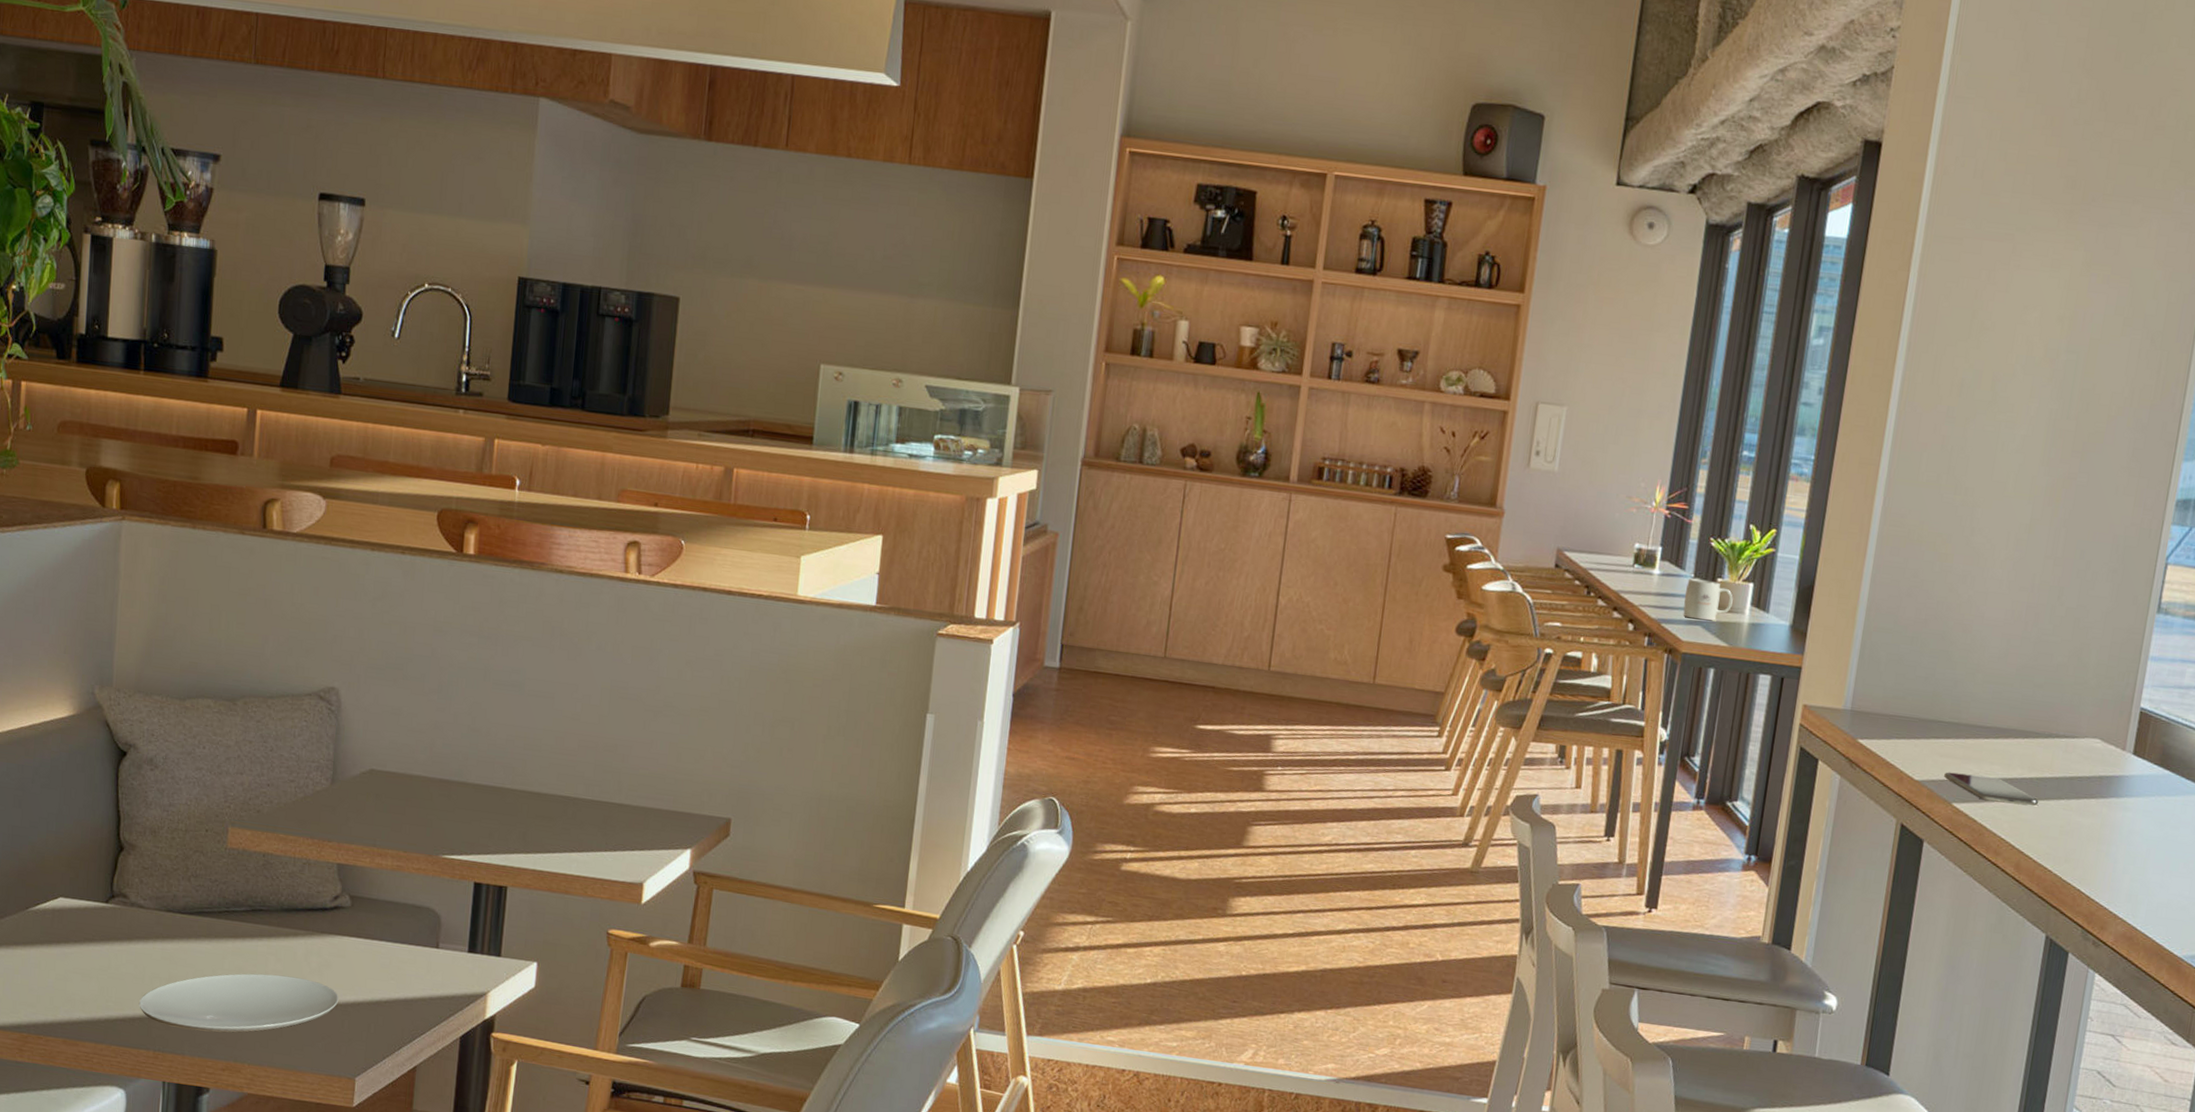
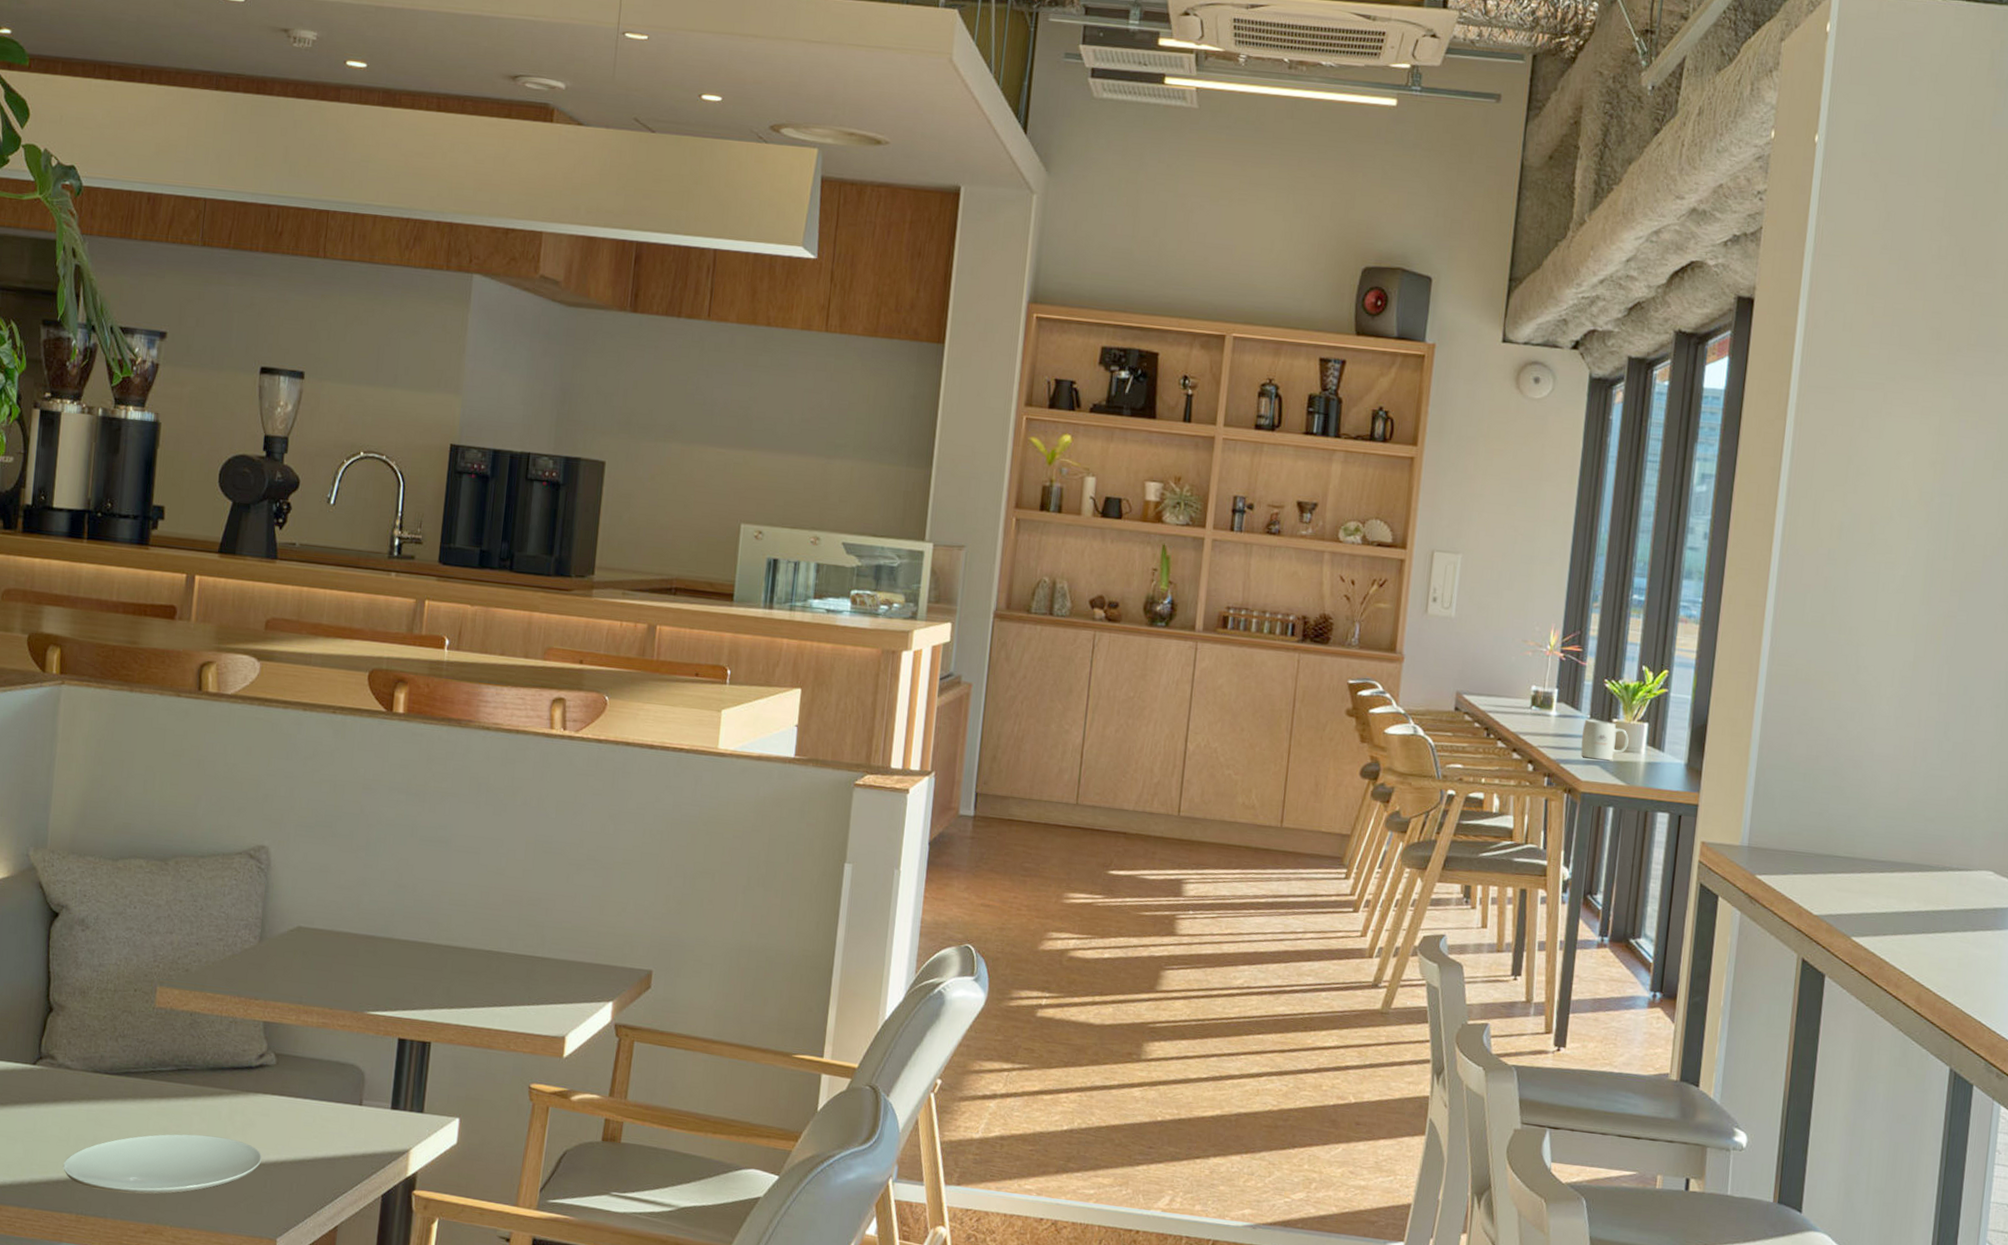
smartphone: present [1944,772,2038,806] -> none [1842,906,1935,939]

